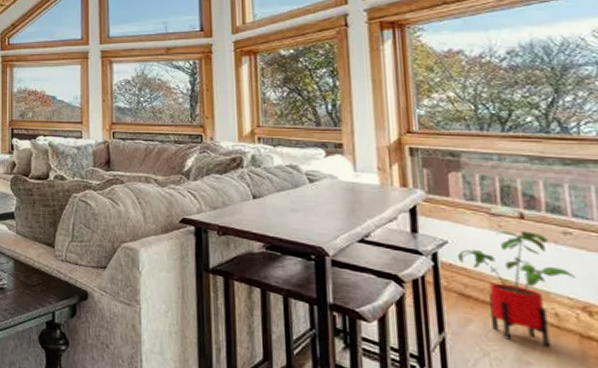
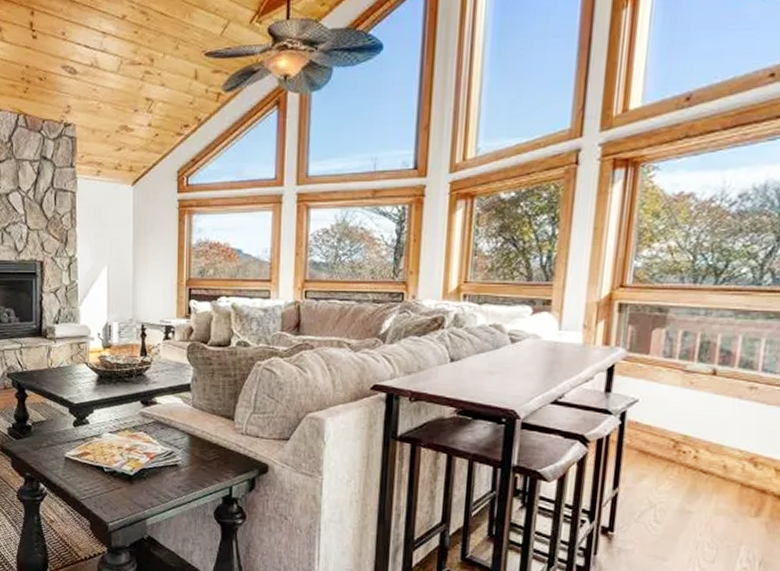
house plant: present [457,231,577,347] -> none [644,387,752,497]

